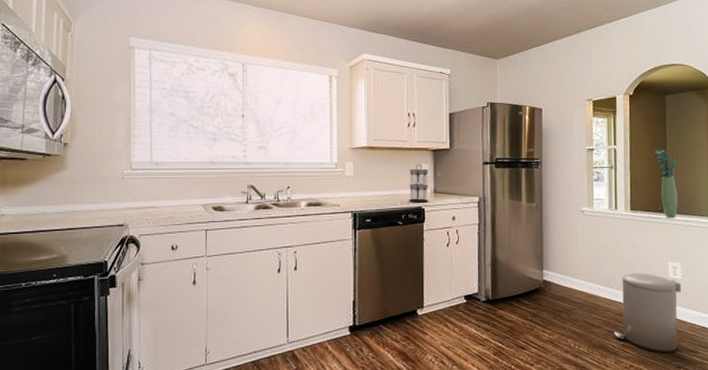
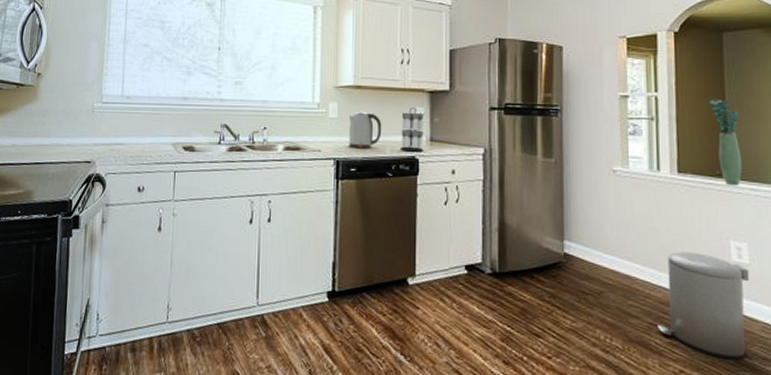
kettle: none [363,169,393,202] -> present [348,111,382,149]

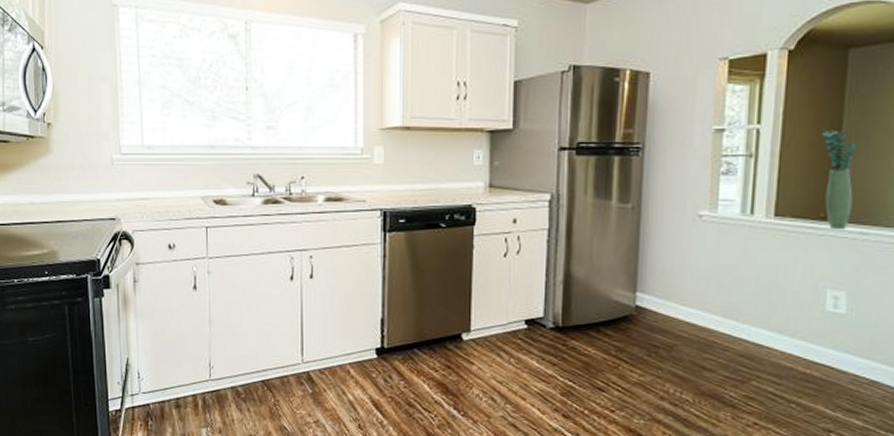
kettle: present [348,111,382,149] -> none [396,156,434,198]
spice rack: present [401,107,424,152] -> none [456,149,483,200]
pedal bin: present [656,252,750,360] -> none [732,302,845,412]

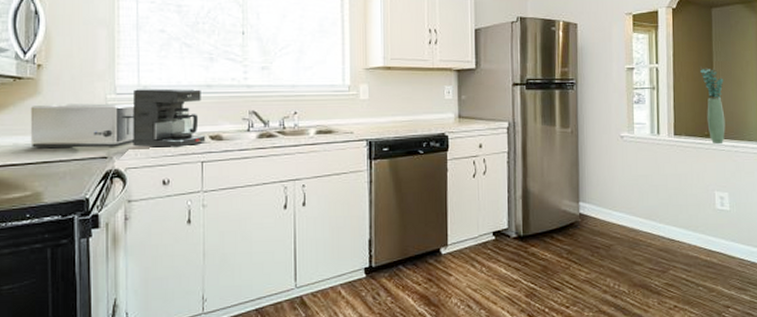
toaster: none [43,163,140,210] -> present [30,103,134,149]
coffee maker: none [137,149,210,212] -> present [132,88,206,149]

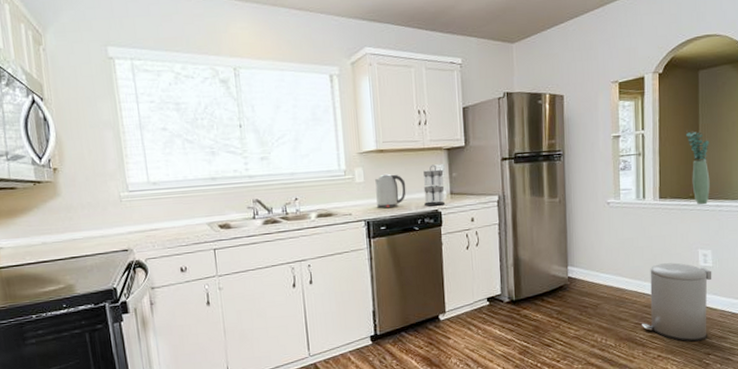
toaster: present [30,103,134,149] -> none [53,200,150,245]
coffee maker: present [132,88,206,149] -> none [143,182,216,239]
kettle: none [379,92,412,129] -> present [375,173,406,209]
spice rack: none [431,86,453,129] -> present [423,165,445,207]
pedal bin: none [656,204,730,292] -> present [641,262,712,342]

